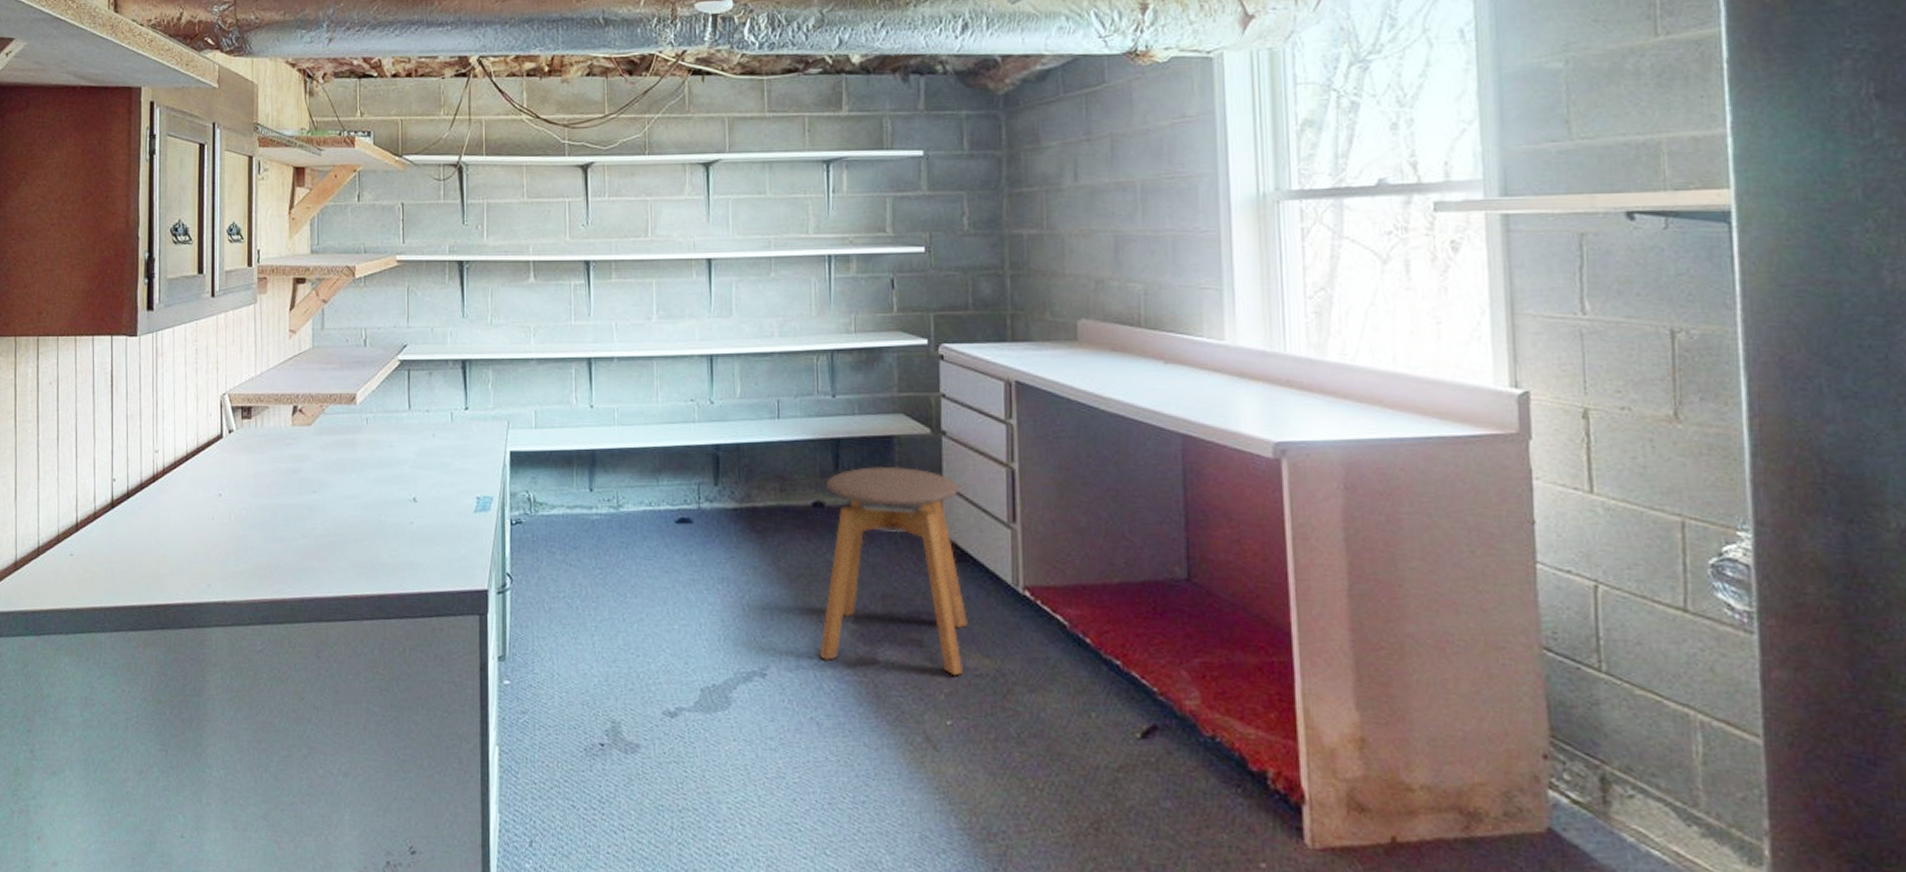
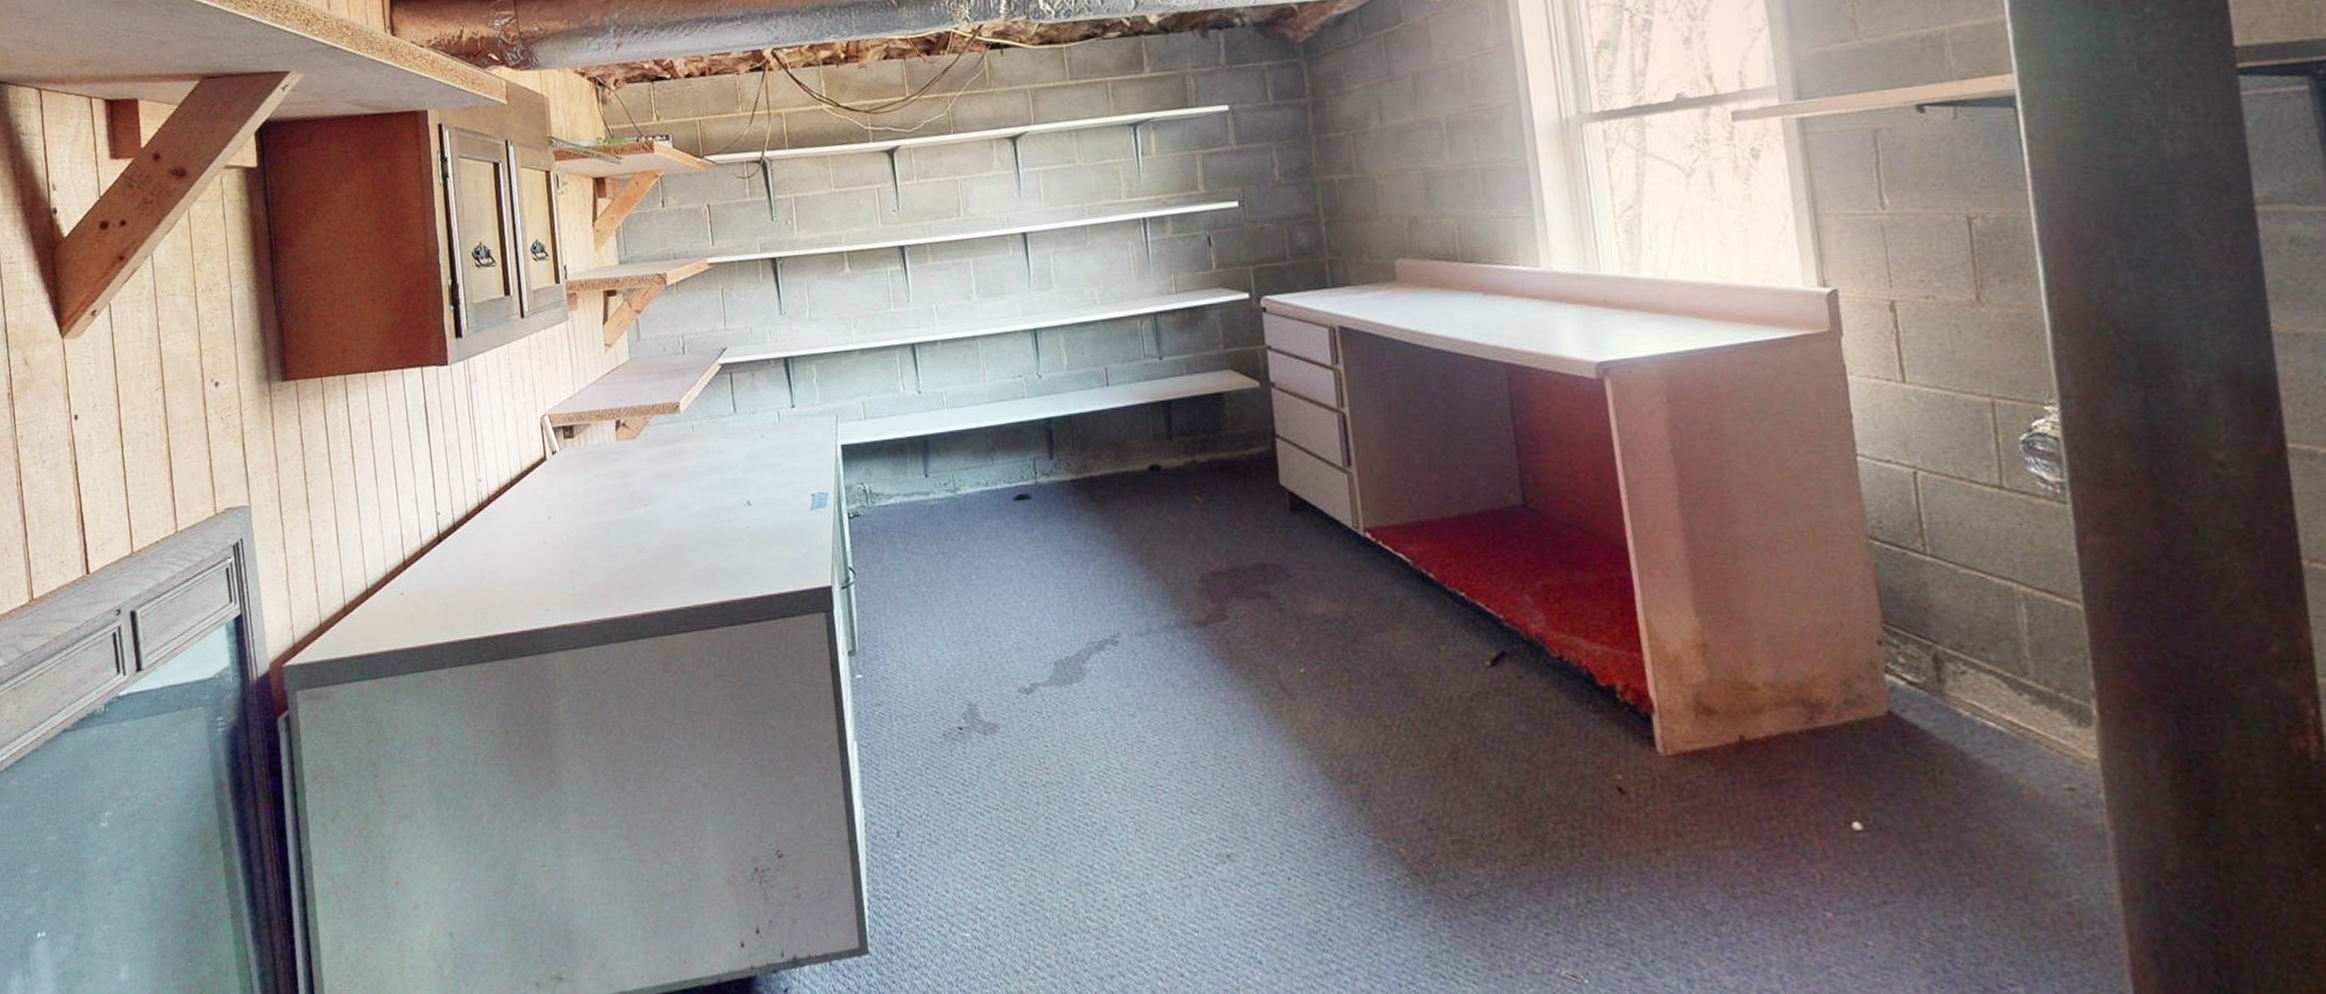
stool: present [819,465,968,676] -> none [1160,422,1313,624]

